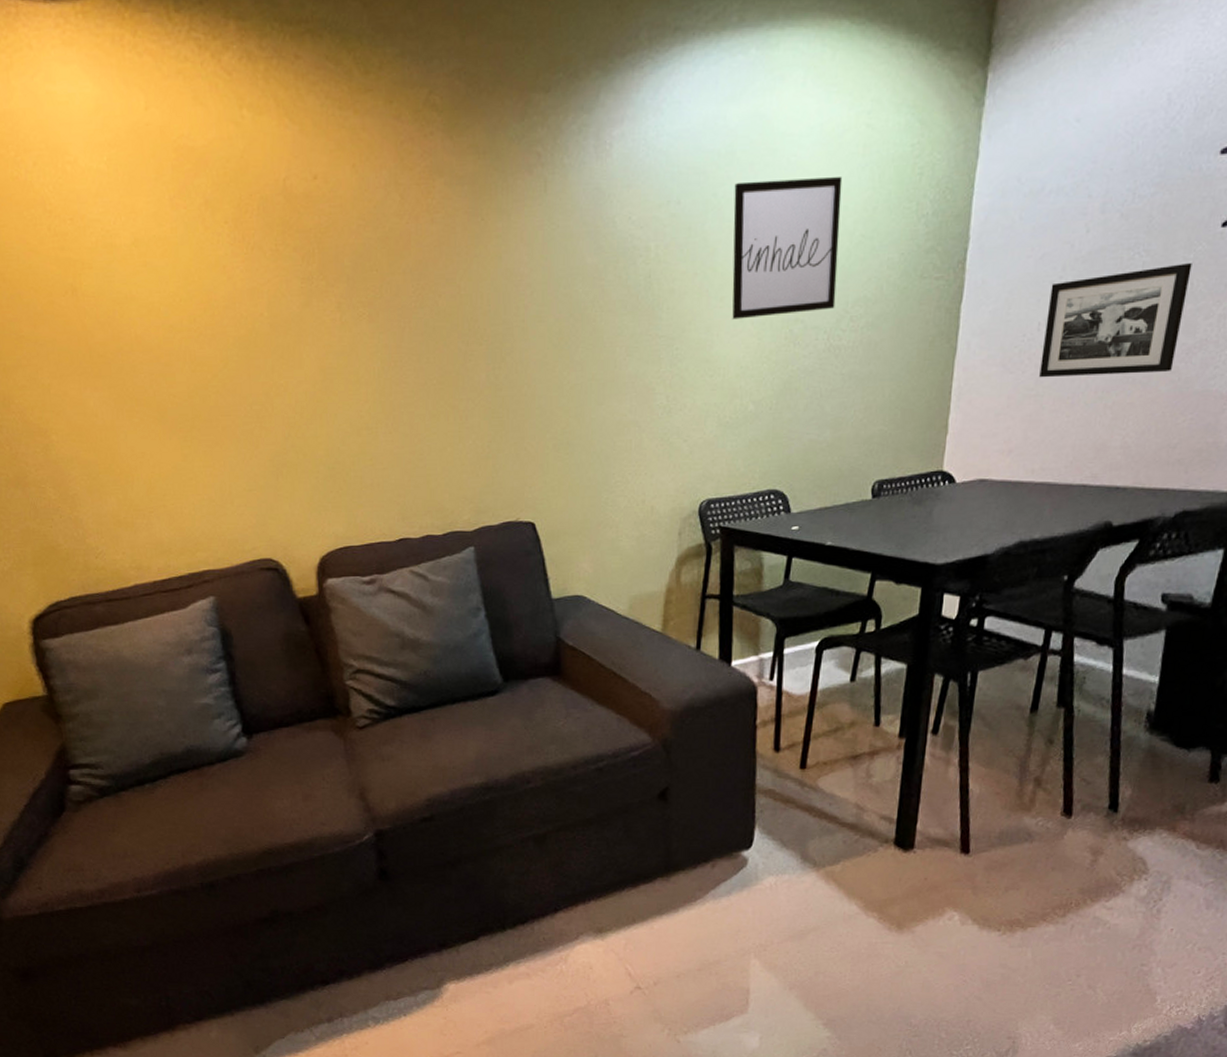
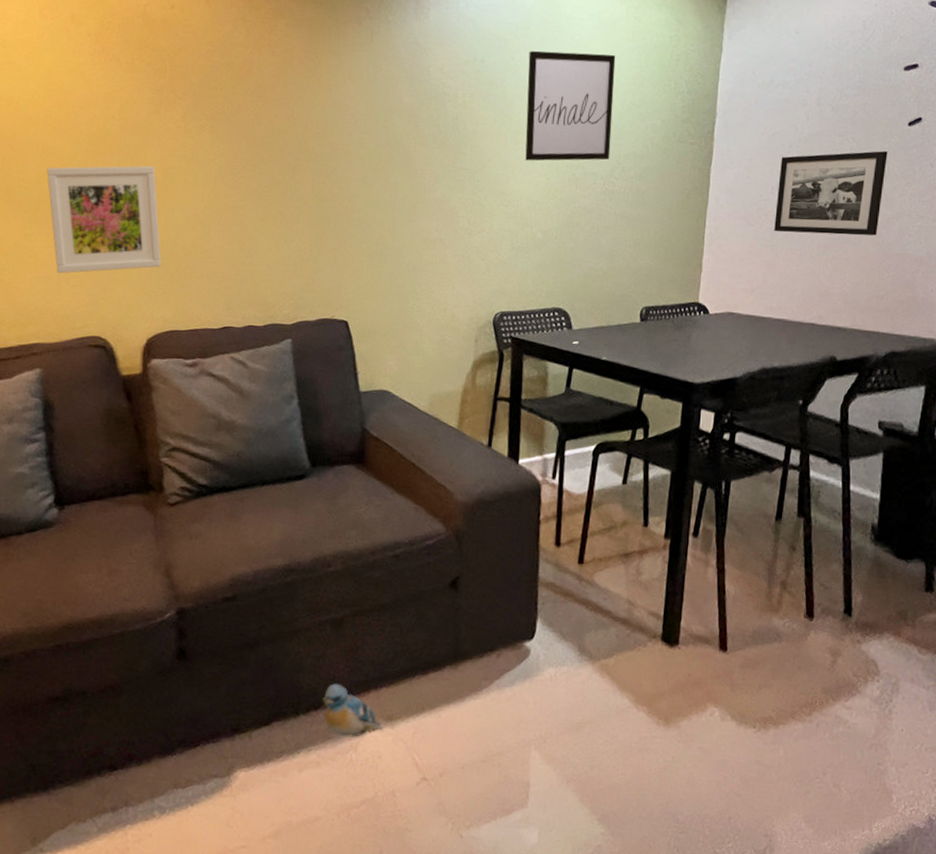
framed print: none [197,366,329,495] -> present [47,165,162,274]
plush toy: none [528,898,594,949] -> present [322,683,384,737]

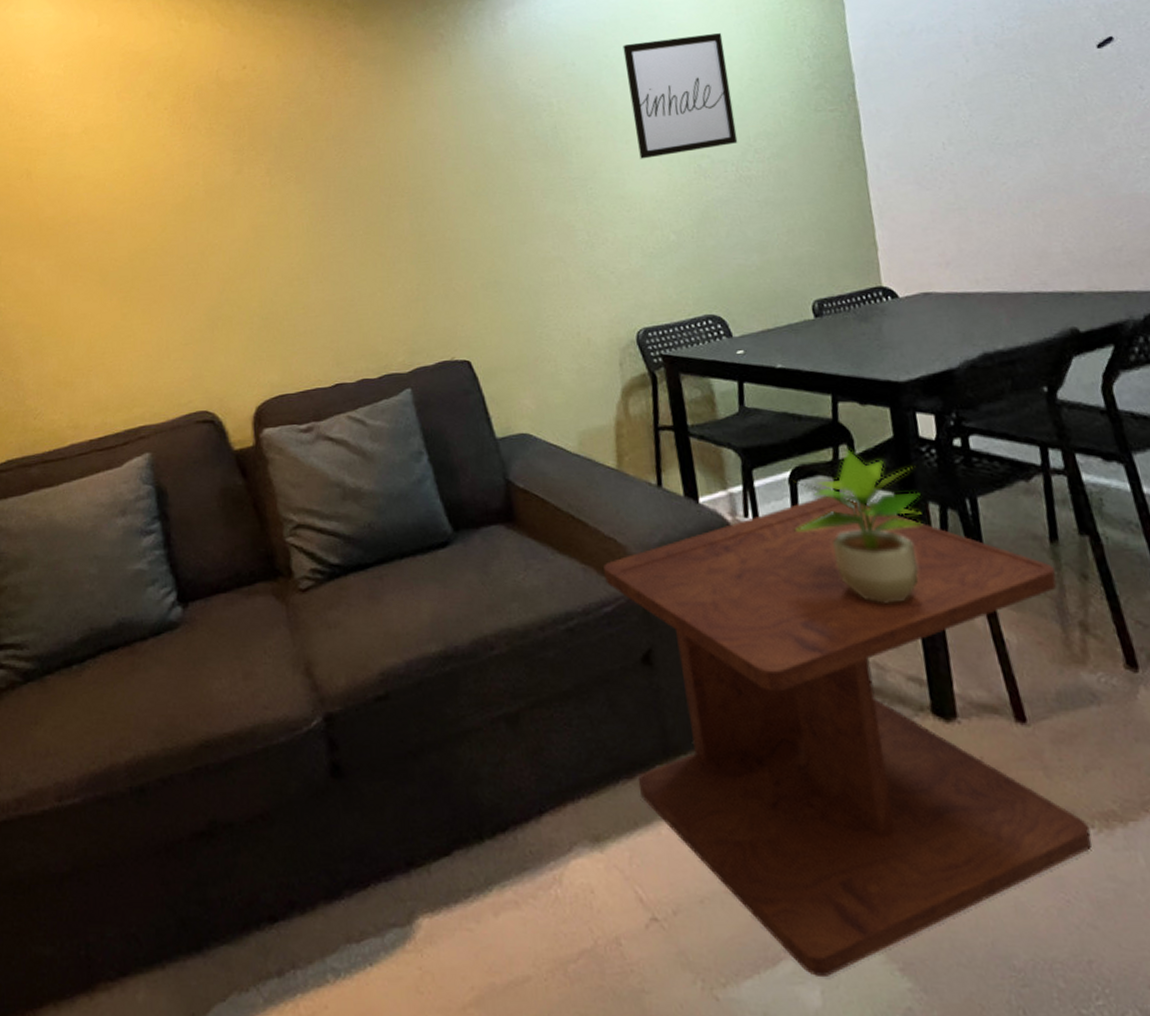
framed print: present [47,165,162,274] -> none [137,225,263,350]
plush toy: present [322,683,384,737] -> none [508,796,591,866]
side table: none [430,467,773,824] -> present [603,495,1093,978]
potted plant: none [589,432,691,556] -> present [793,449,922,603]
picture frame: present [774,151,888,236] -> none [945,81,1092,193]

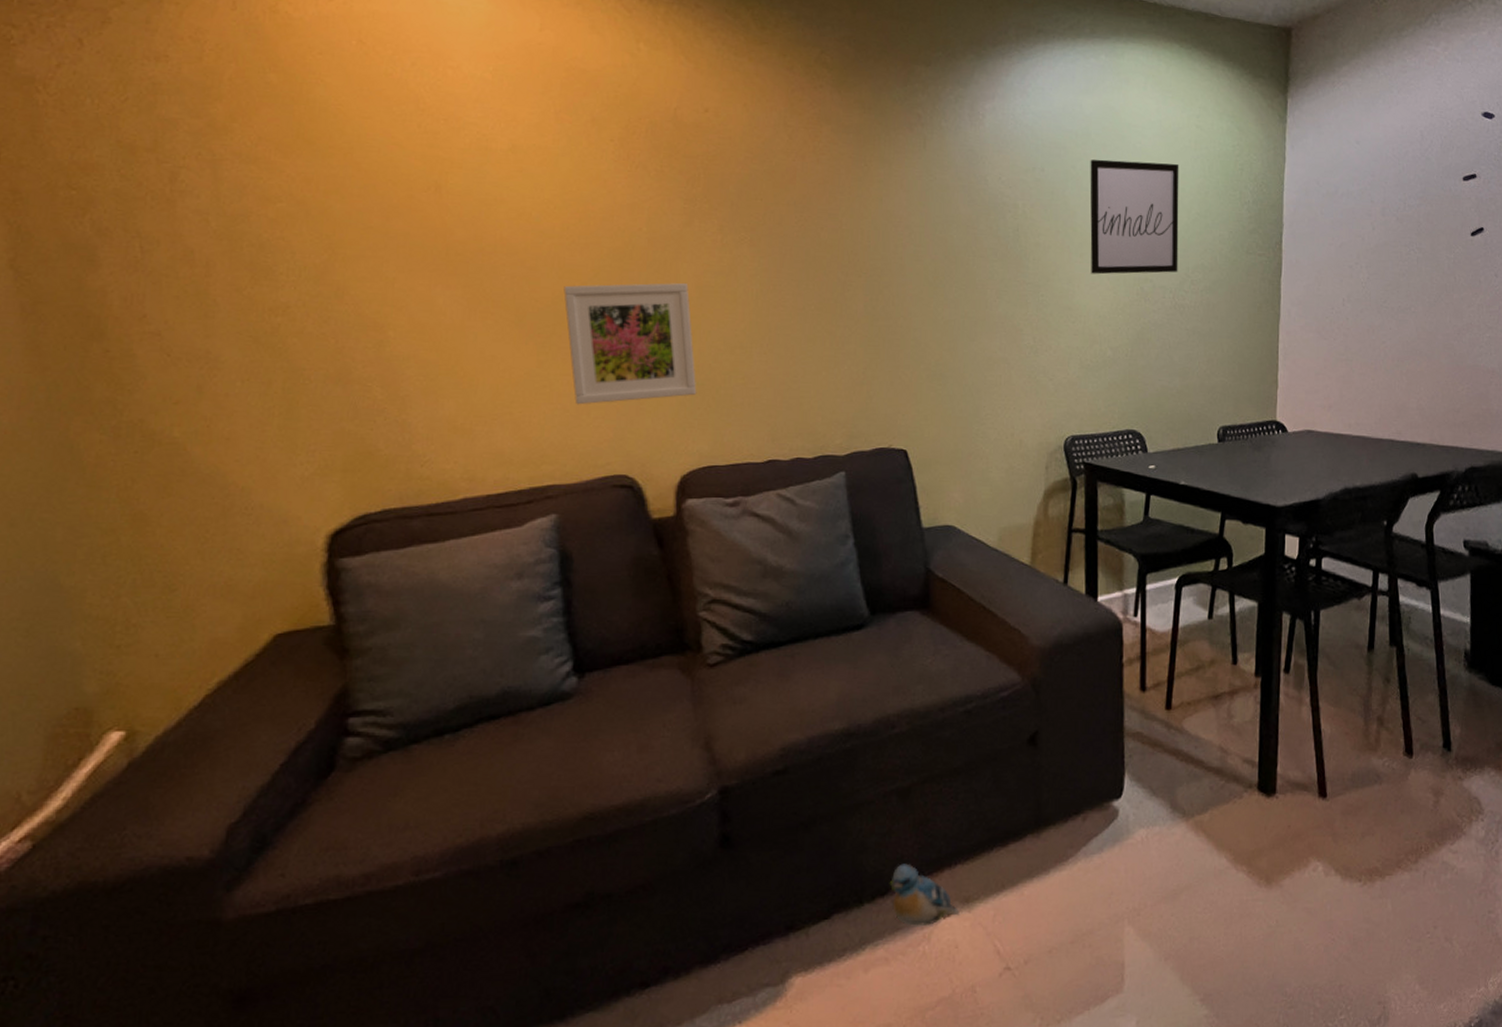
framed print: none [137,225,263,350] -> present [563,282,697,405]
plush toy: none [508,796,591,866] -> present [889,863,960,926]
side table: present [603,495,1093,978] -> none [1004,601,1367,1010]
potted plant: present [793,449,922,603] -> none [1173,561,1278,696]

